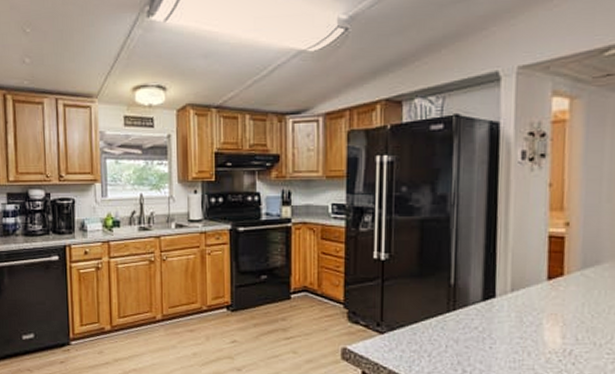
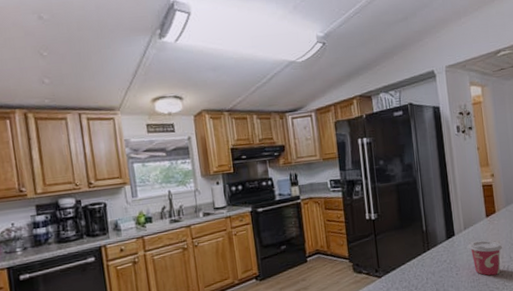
cup: none [514,308,565,359] -> present [468,240,502,276]

